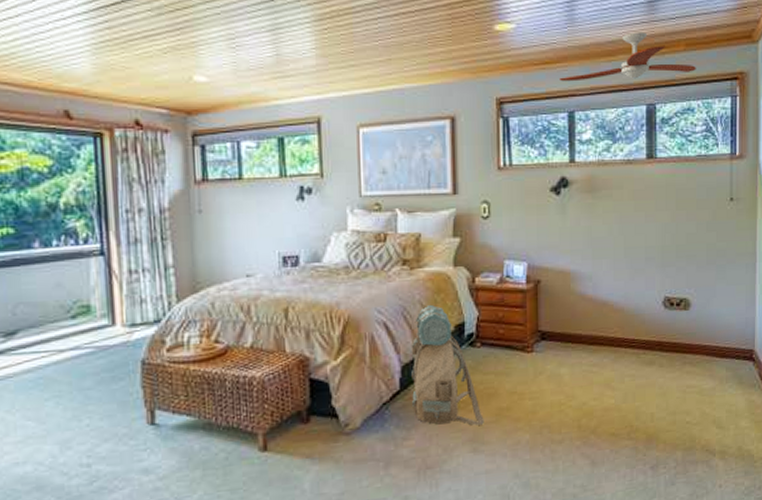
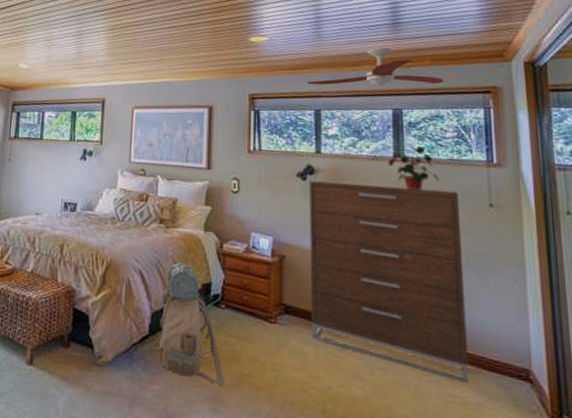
dresser: none [564,189,705,374] -> present [310,180,469,384]
potted plant: none [640,144,687,193] -> present [388,146,439,191]

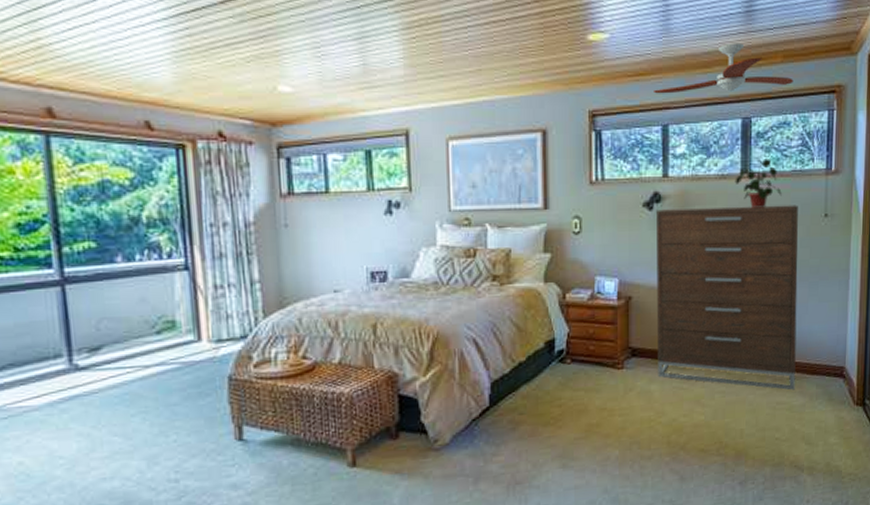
backpack: present [159,261,225,386] -> none [500,320,574,442]

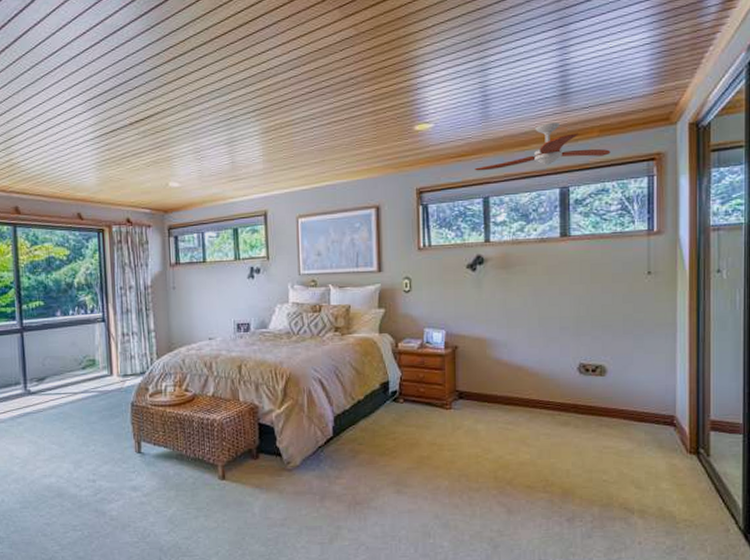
dresser: present [656,205,798,390] -> none [480,263,622,436]
potted plant: present [735,159,782,209] -> none [554,223,602,268]

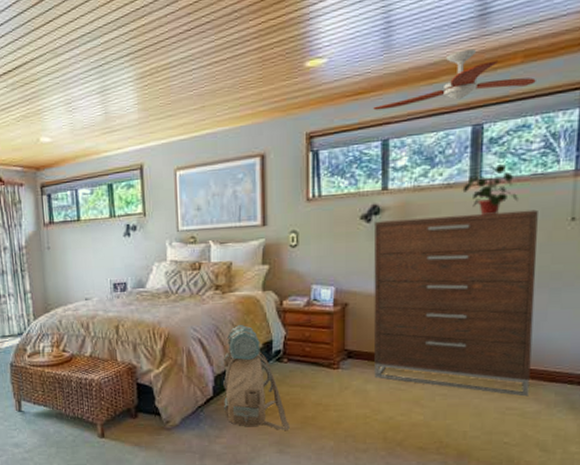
backpack: none [342,365,407,470] -> present [223,324,290,430]
dresser: none [480,263,622,436] -> present [373,209,538,397]
potted plant: none [554,223,602,268] -> present [462,164,518,216]

